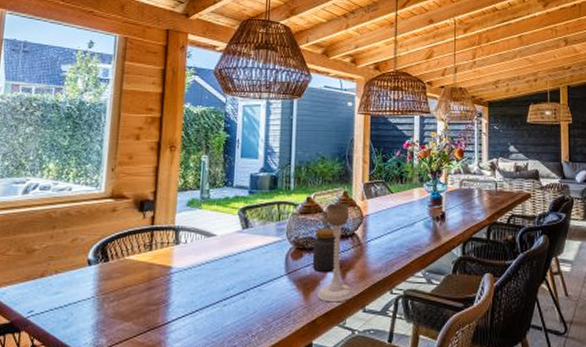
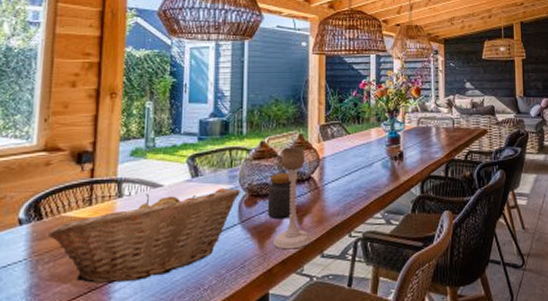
fruit basket: none [112,241,287,324] -> present [47,188,240,284]

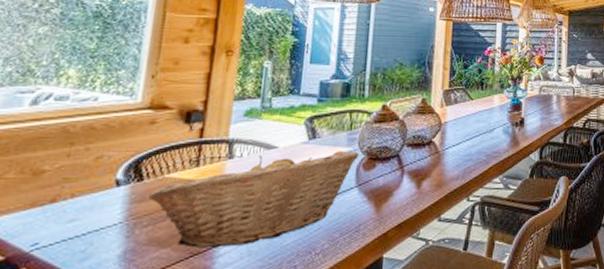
jar: present [267,172,291,218] -> none [386,136,412,182]
candle holder: present [273,147,311,250] -> none [390,111,429,214]

